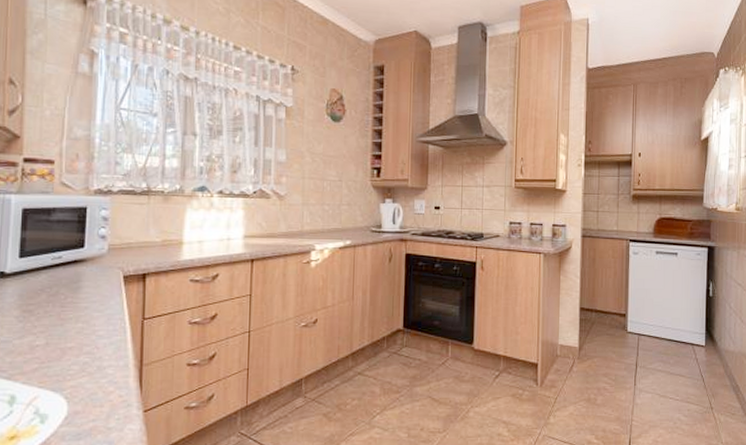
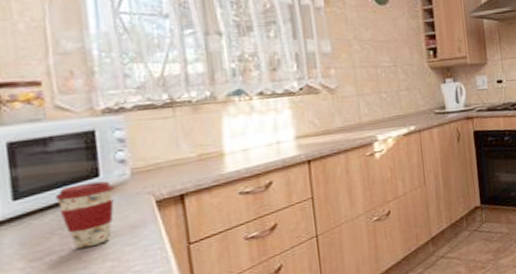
coffee cup: none [50,252,94,308] -> present [55,181,114,249]

